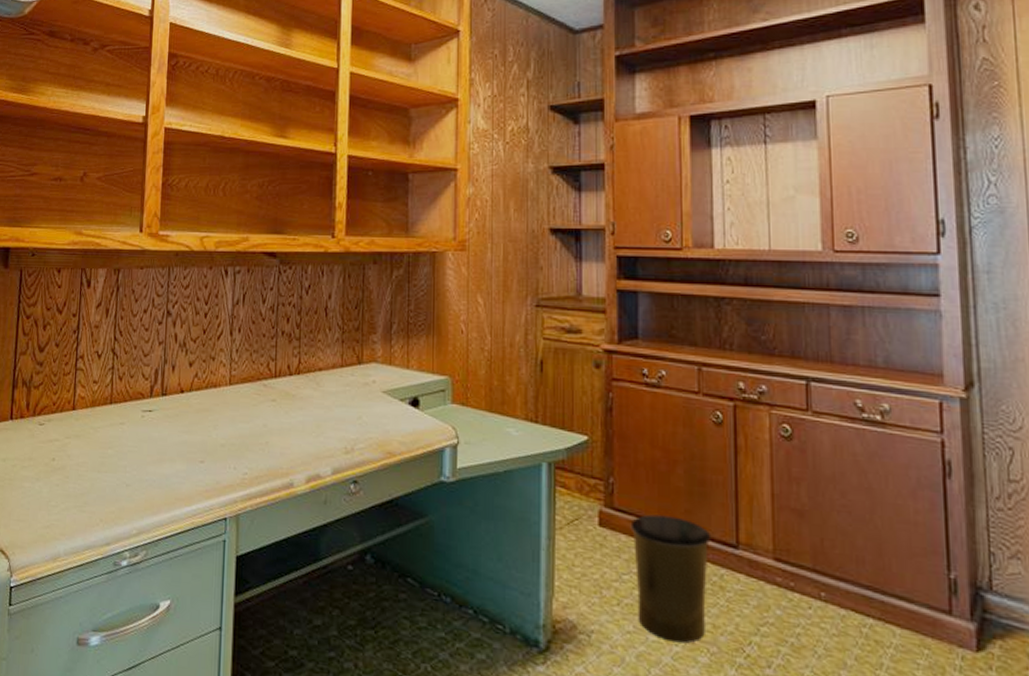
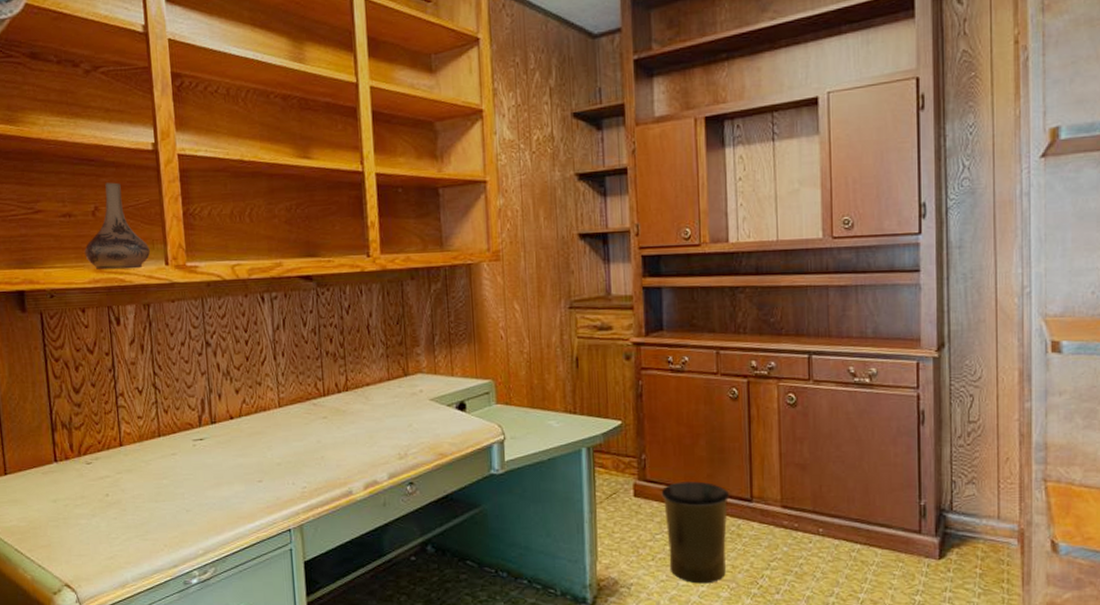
decorative vase: none [68,151,127,234] -> present [84,182,150,271]

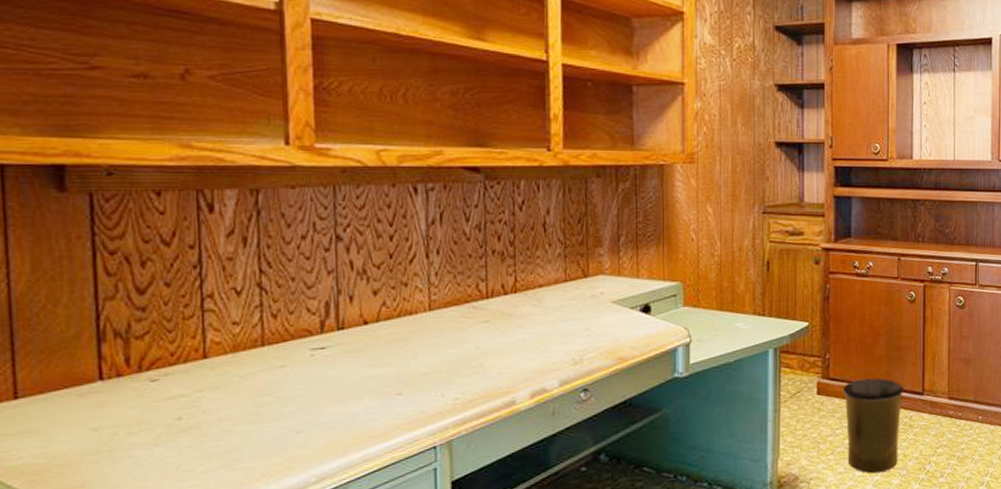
decorative vase: present [84,182,150,271] -> none [165,42,263,147]

